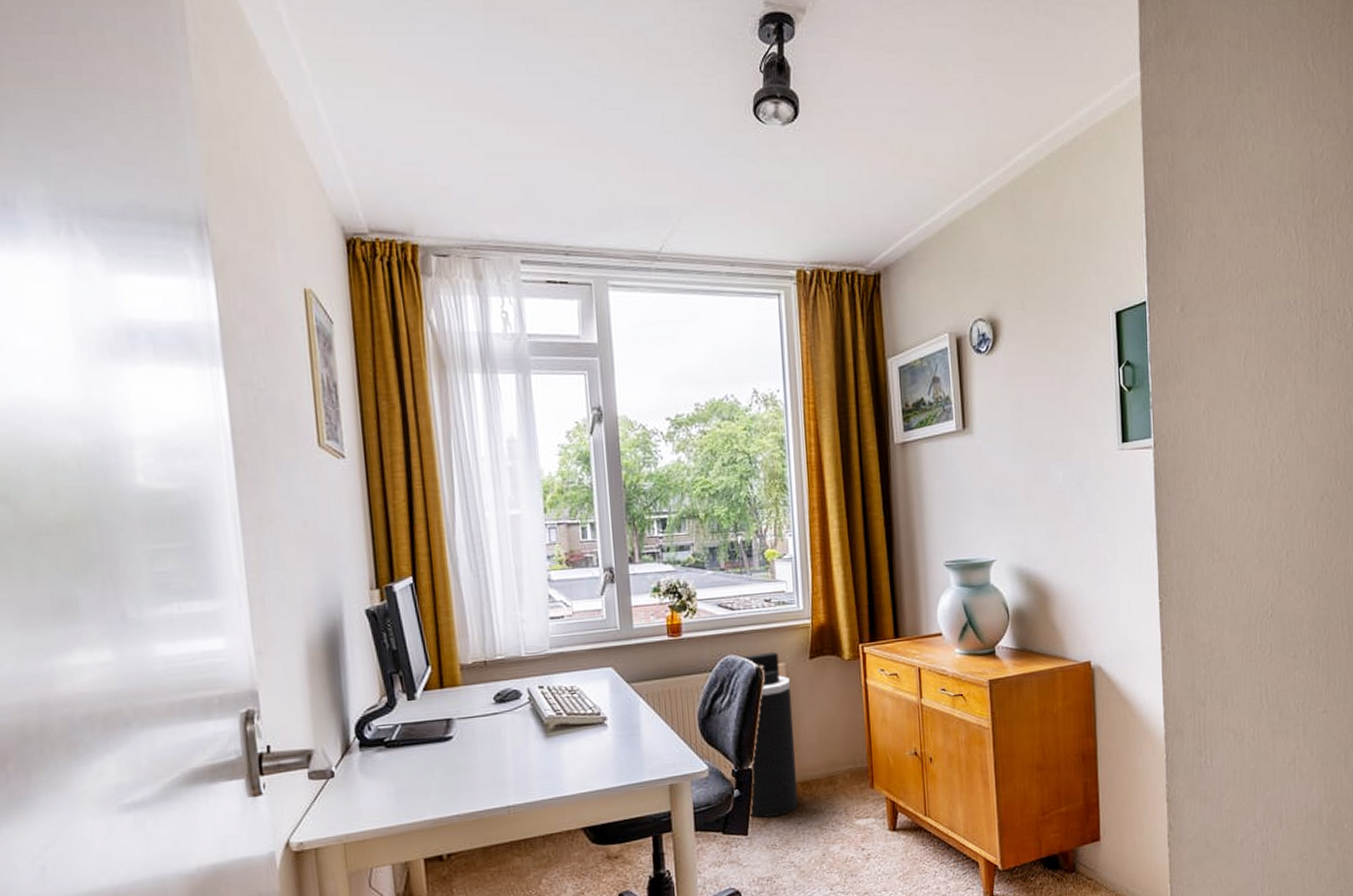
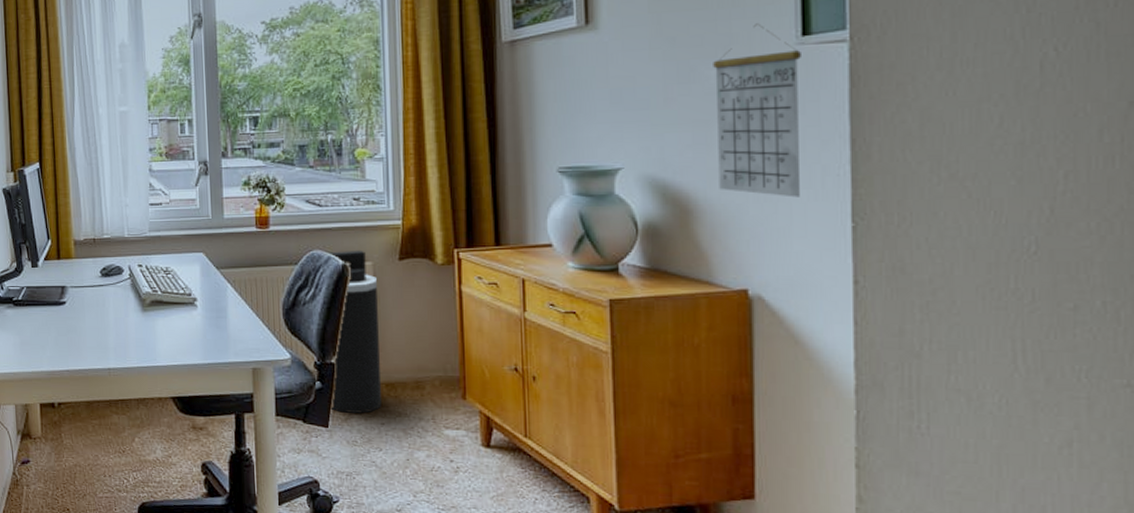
calendar: none [1060,431,1124,580] -> present [713,23,801,198]

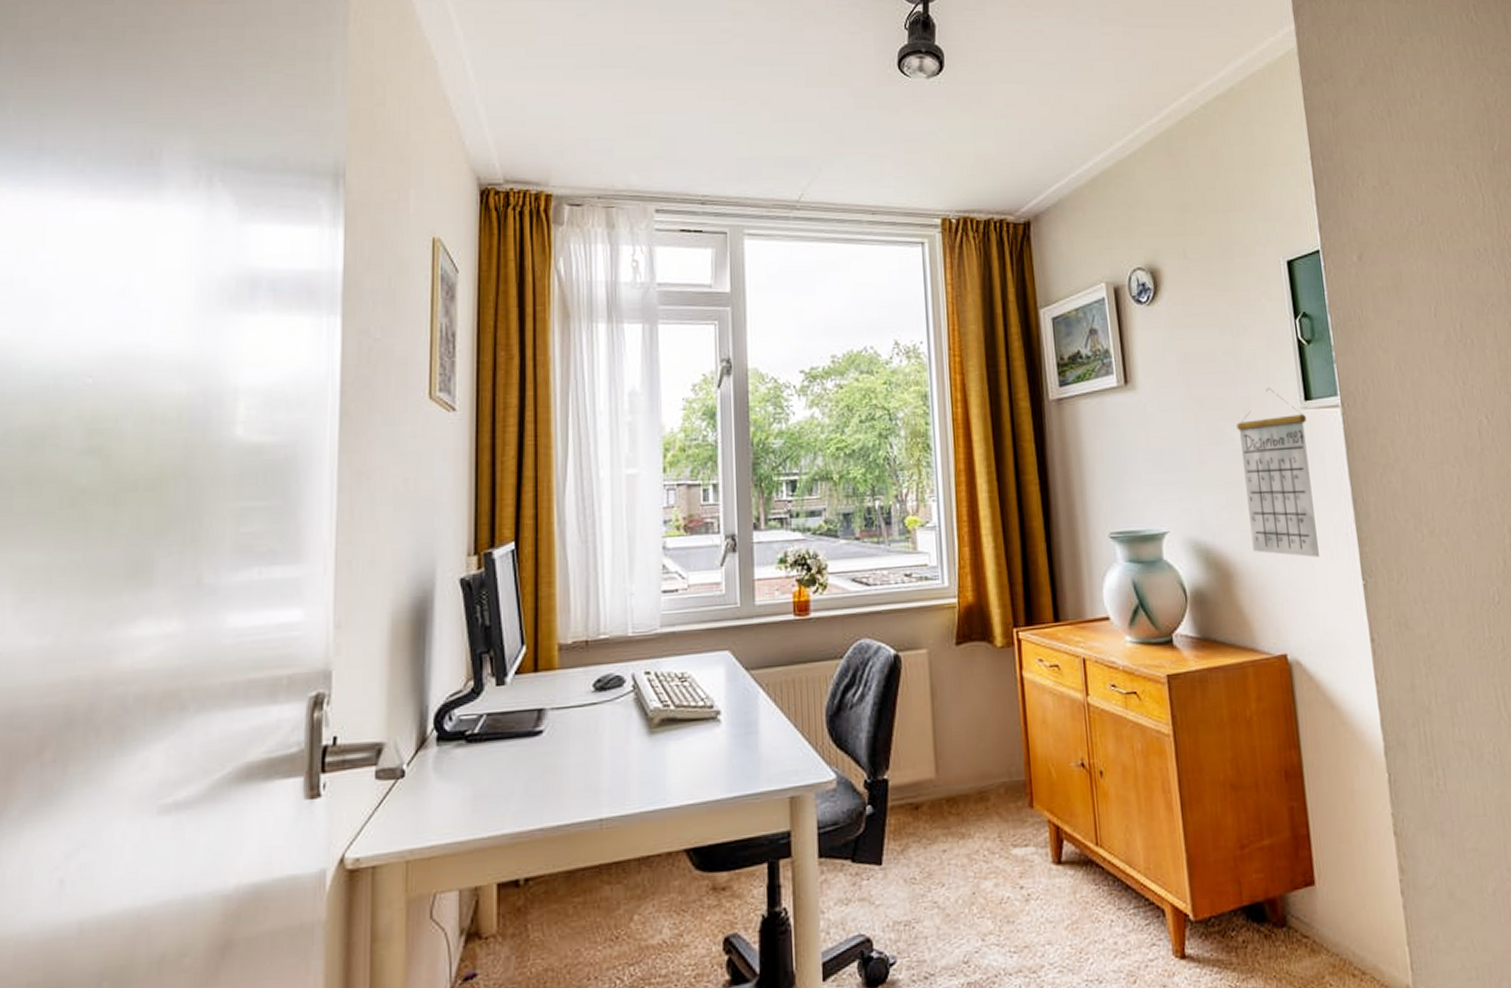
trash can: present [329,250,382,413] -> none [880,635,943,843]

